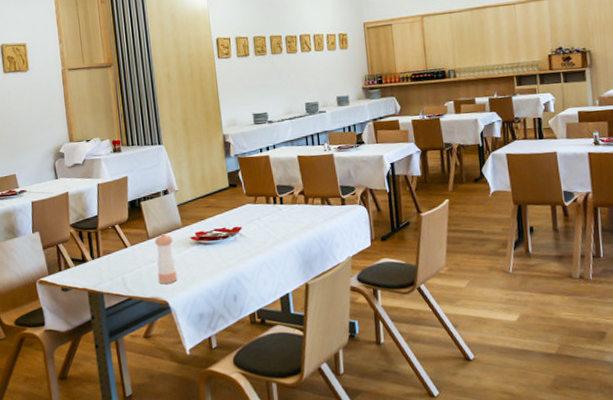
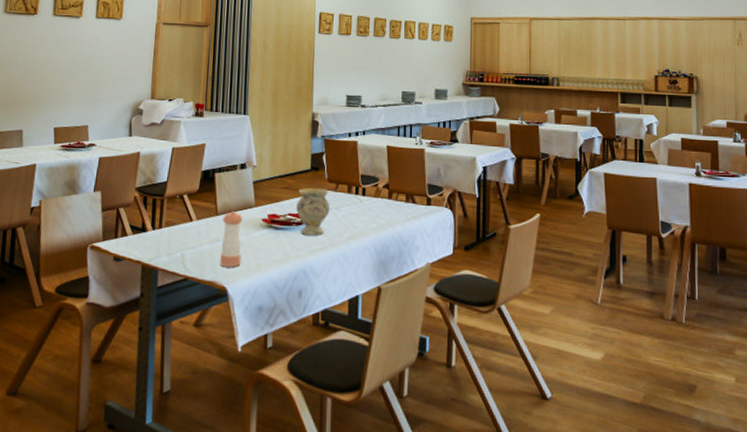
vase: none [220,202,252,246] -> present [296,187,330,235]

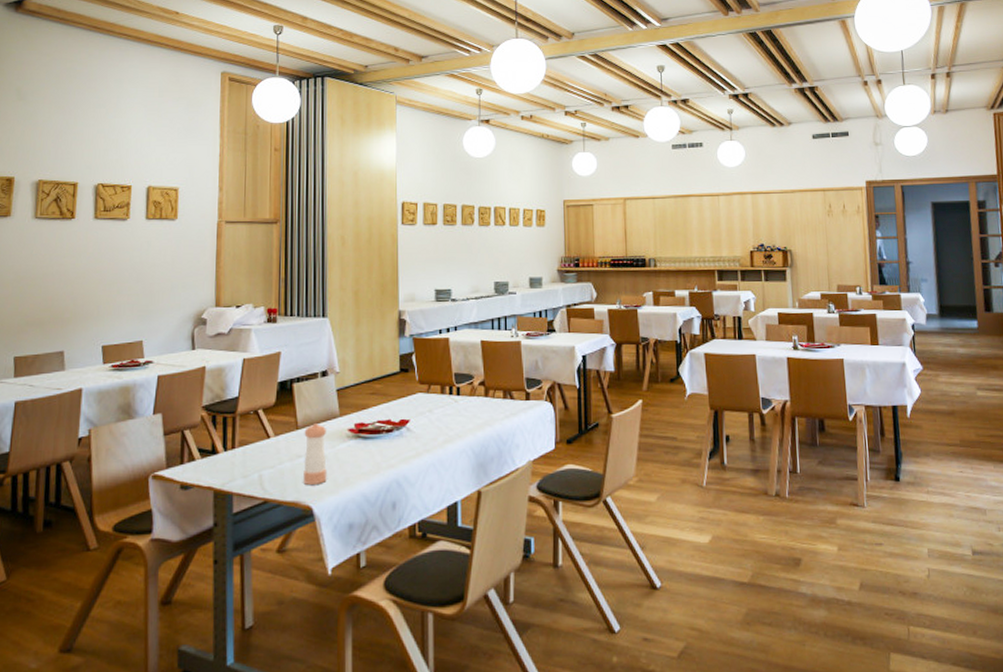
vase: present [296,187,330,235] -> none [386,390,422,442]

